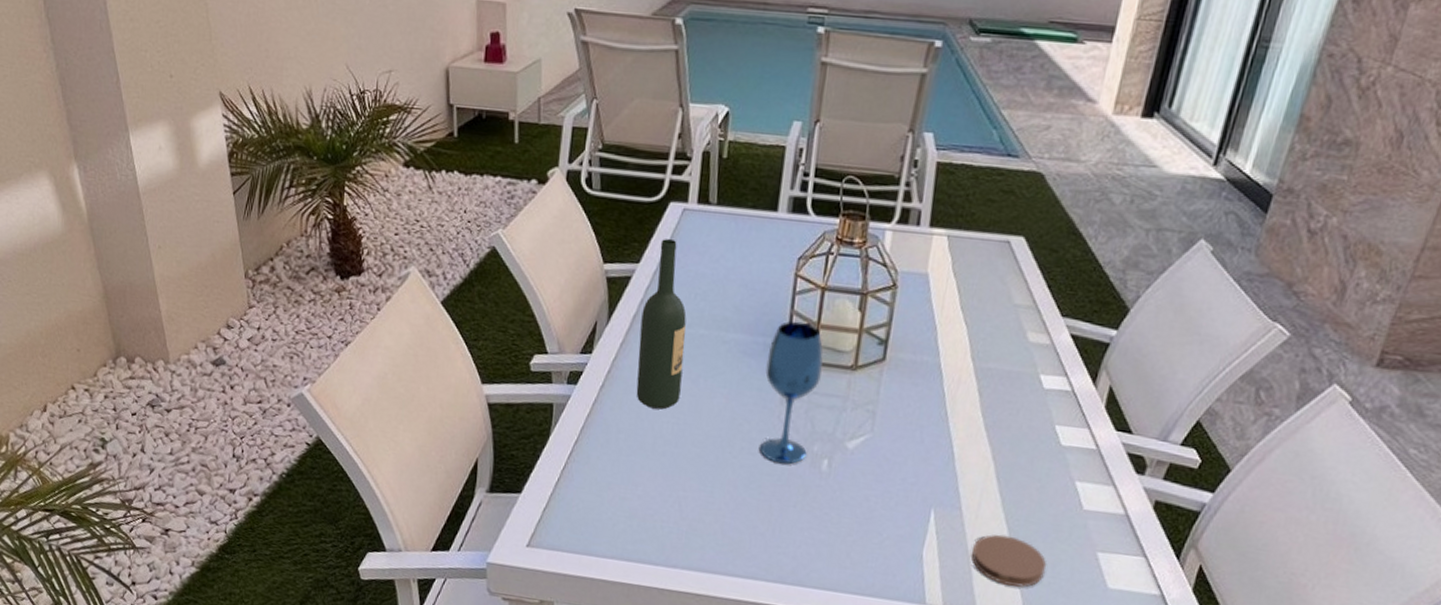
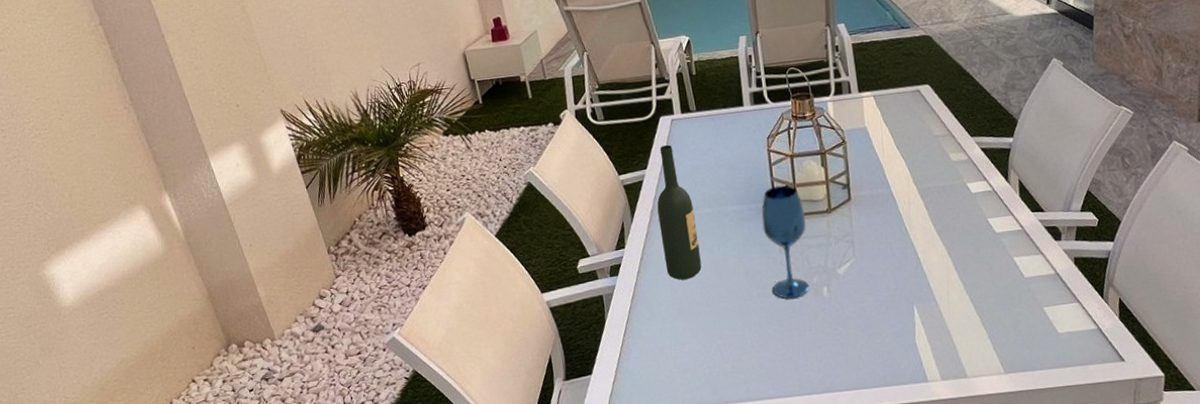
coaster: present [970,534,1047,588] -> none [952,311,1011,351]

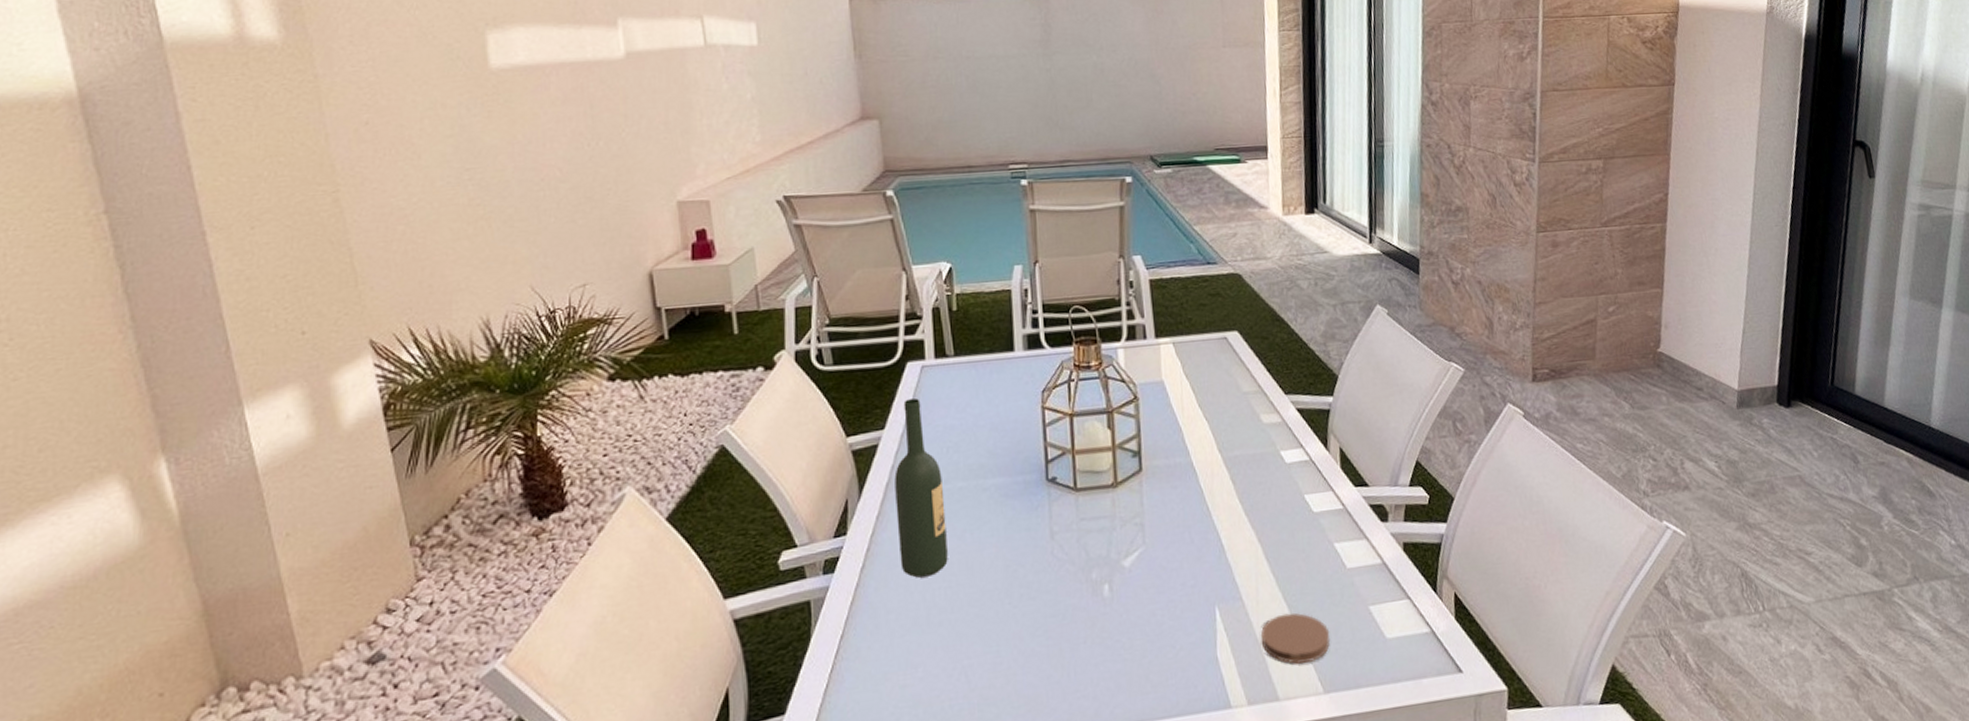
wineglass: present [761,185,810,299] -> none [1029,451,1087,601]
coaster: none [952,311,1011,351] -> present [1261,613,1331,664]

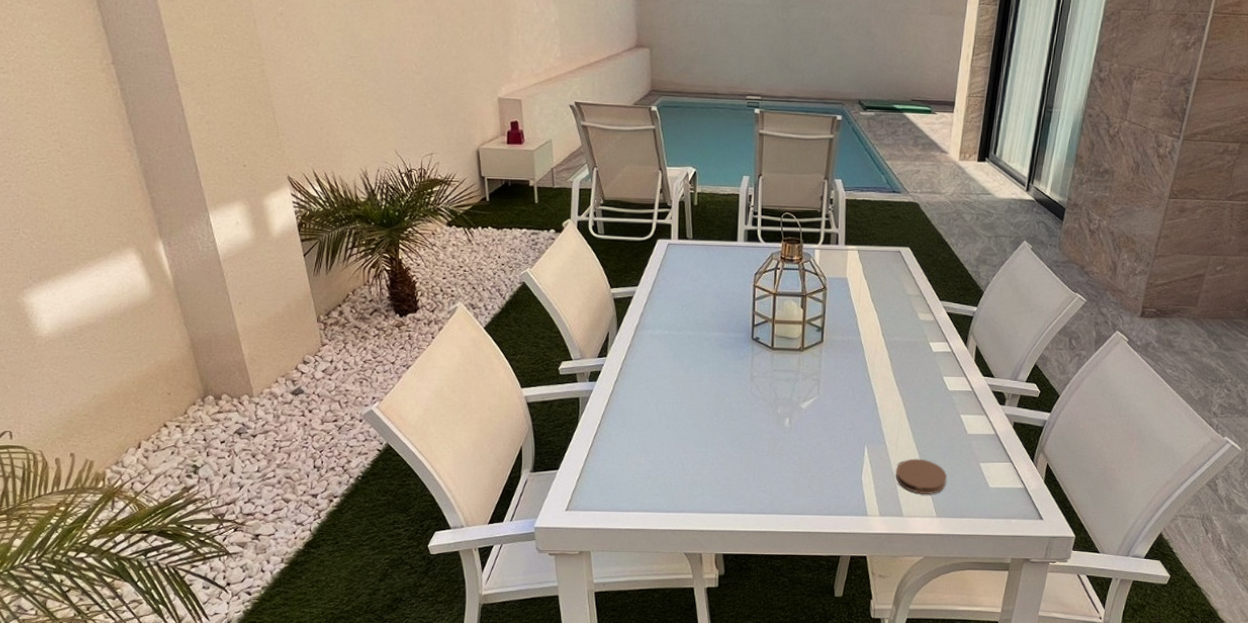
wine bottle: present [894,398,948,578] -> none [642,267,677,394]

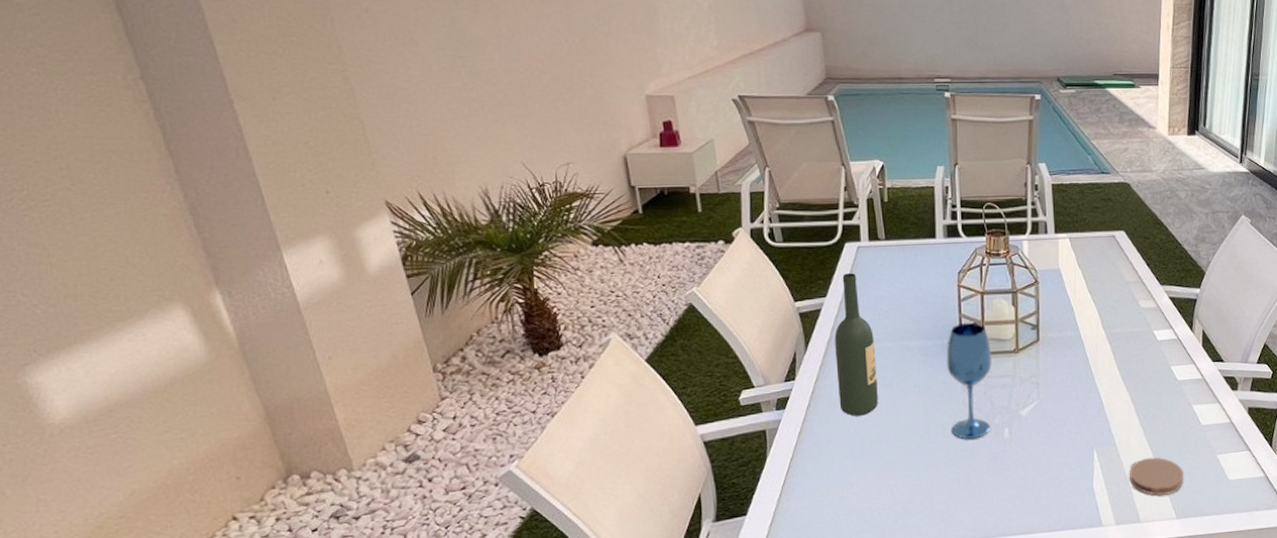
wine bottle: none [642,267,677,394] -> present [834,273,878,416]
wineglass: none [738,319,779,425] -> present [946,322,992,440]

